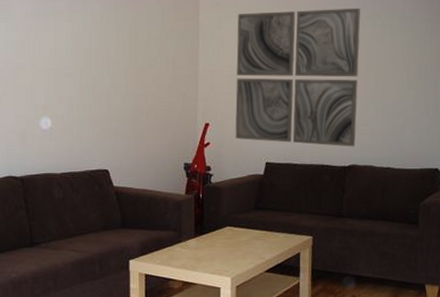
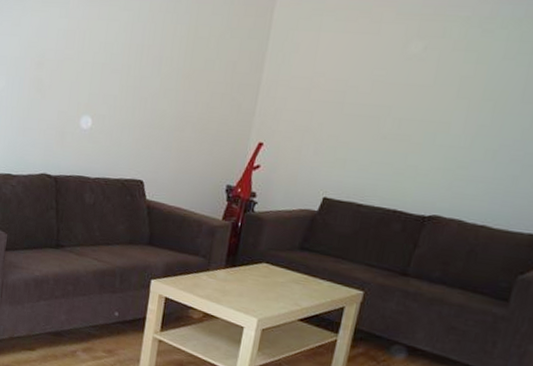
wall art: present [235,7,361,147] -> none [291,11,495,194]

